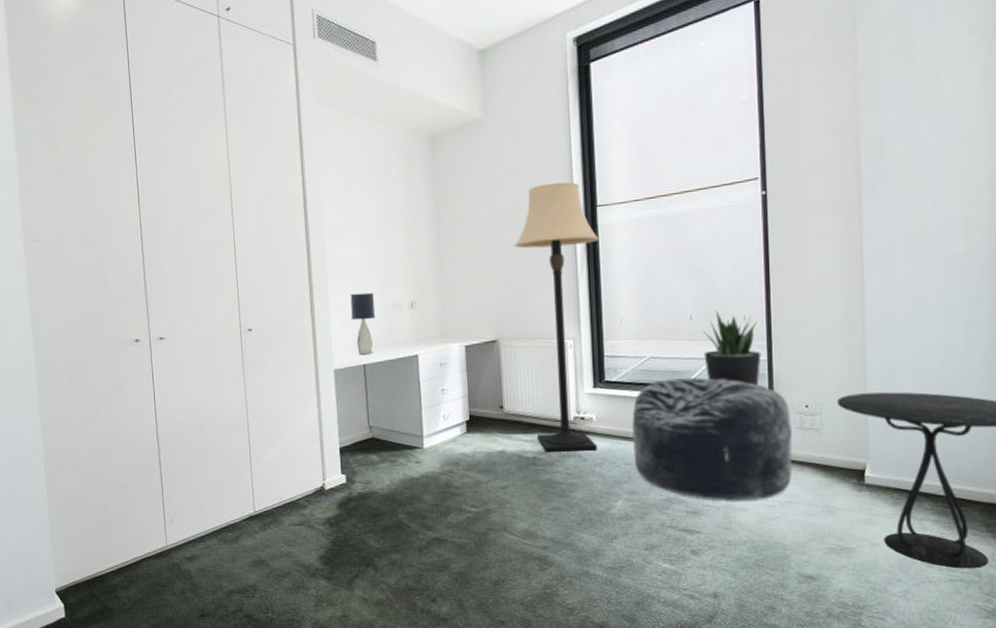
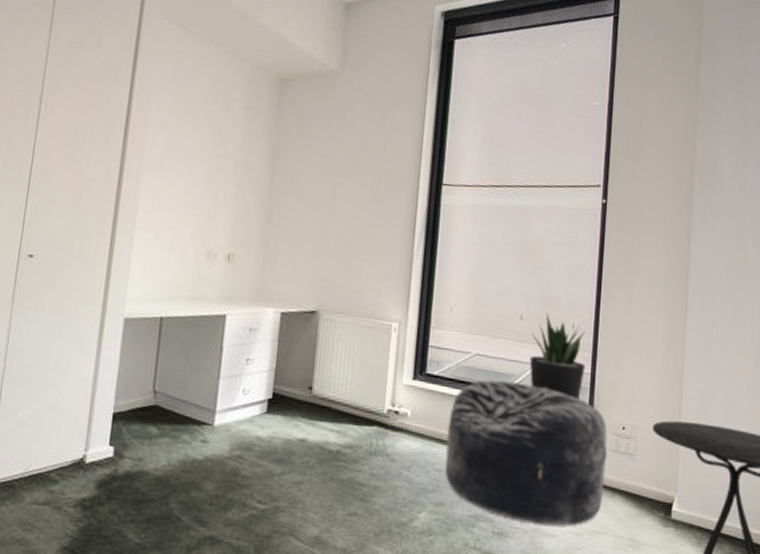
table lamp: present [350,292,376,356] -> none [156,233,188,308]
lamp: present [514,182,599,452] -> none [345,151,440,451]

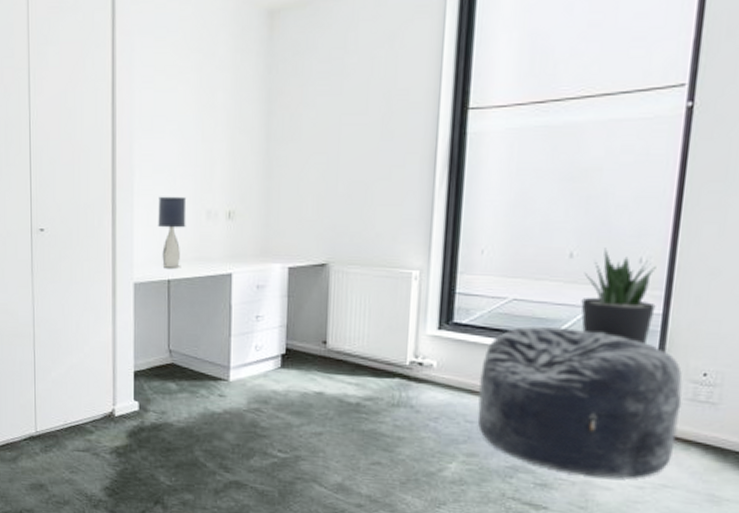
table lamp: none [156,233,188,308] -> present [158,196,187,270]

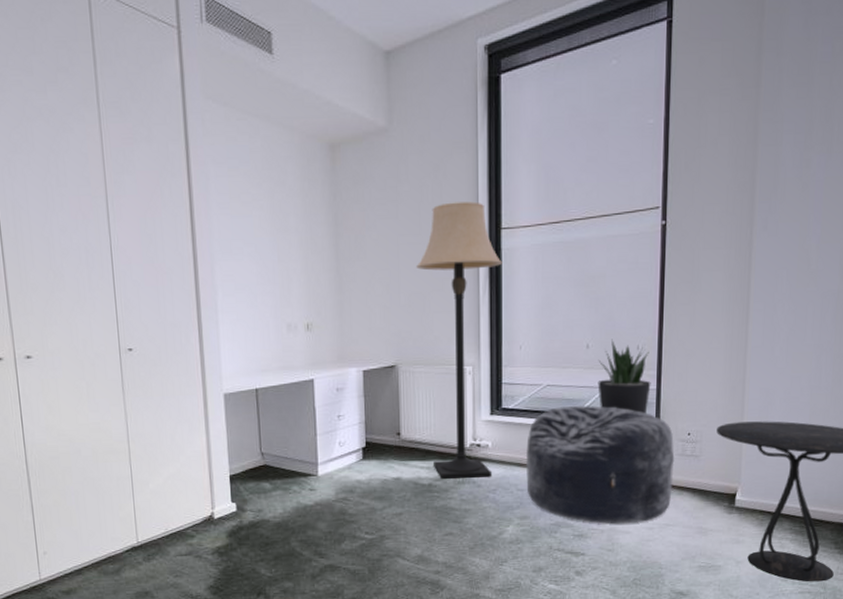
table lamp: present [158,196,187,270] -> none [242,312,269,380]
lamp: none [360,76,467,402] -> present [416,201,502,479]

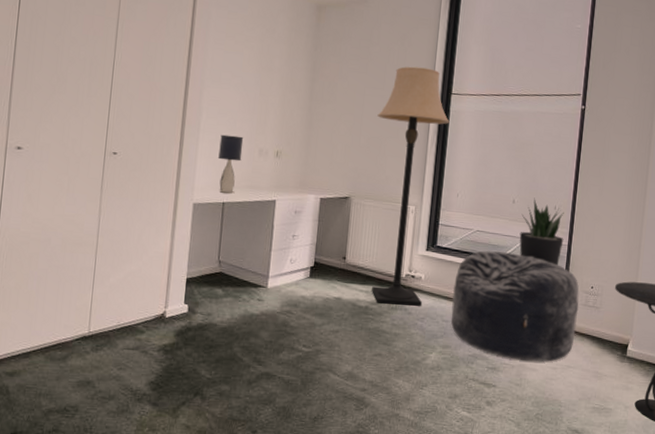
table lamp: none [242,312,269,380] -> present [218,134,244,195]

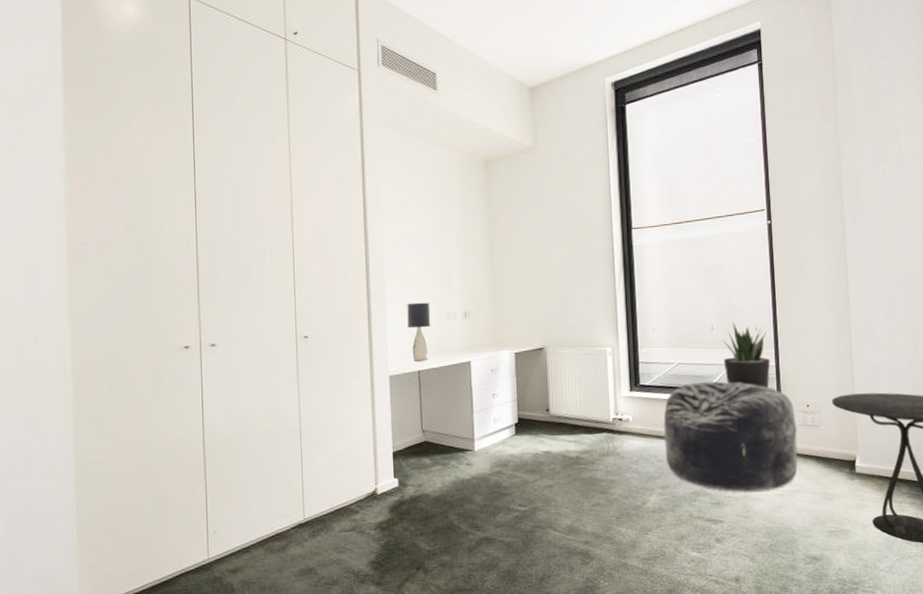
lamp: present [372,66,450,306] -> none [560,206,634,452]

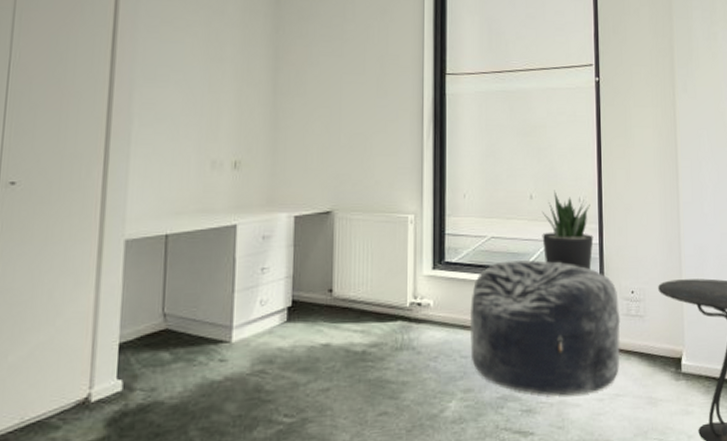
table lamp: present [407,302,431,362] -> none [157,146,190,224]

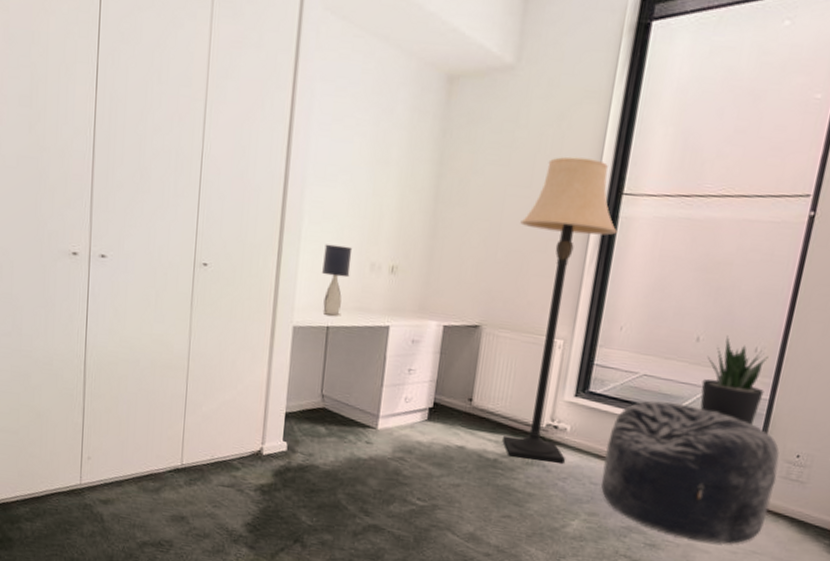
table lamp: none [157,146,190,224] -> present [322,244,353,317]
lamp: none [359,45,447,345] -> present [502,156,617,464]

